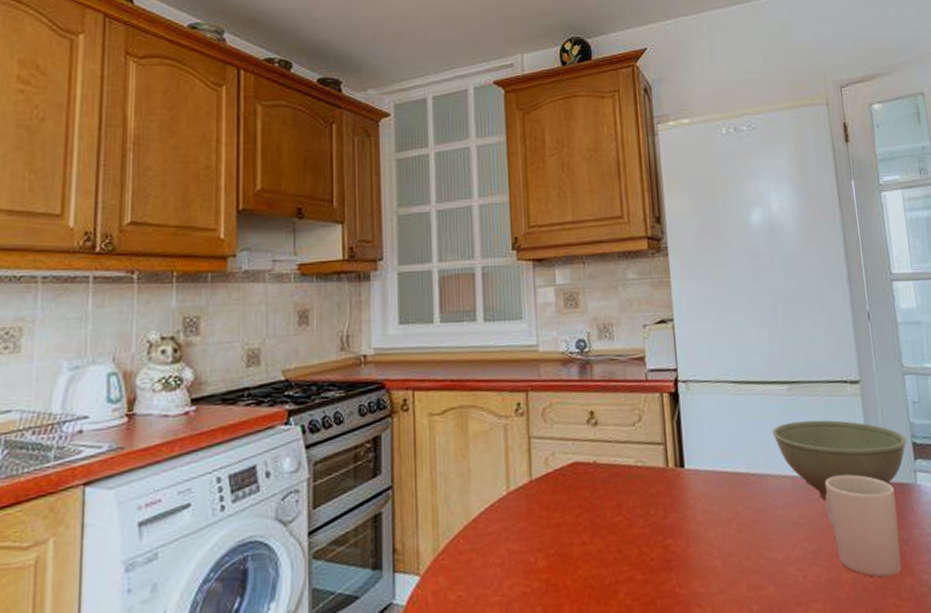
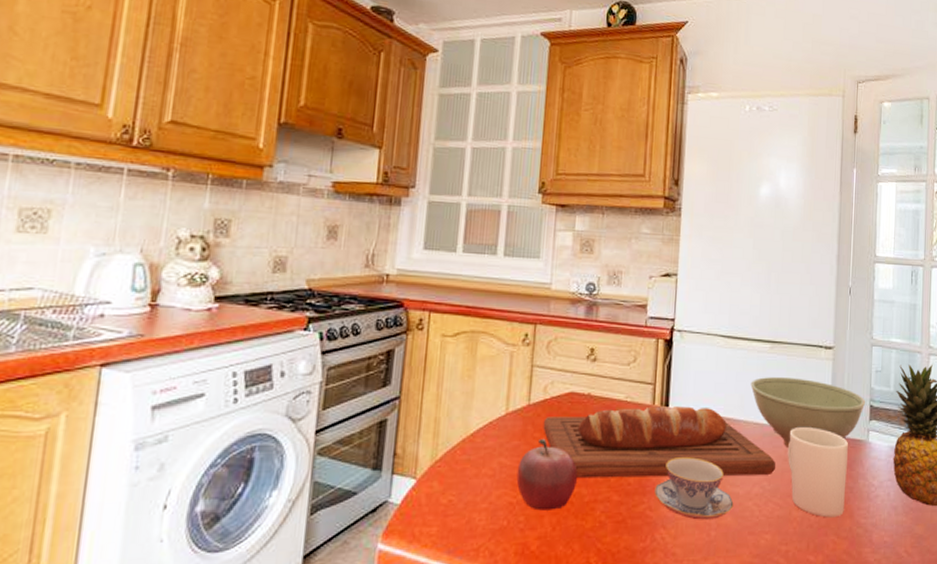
fruit: none [527,516,594,599] -> present [516,438,578,511]
bread loaf: none [549,464,815,558] -> present [543,406,775,479]
teacup: none [682,521,774,594] -> present [654,457,734,520]

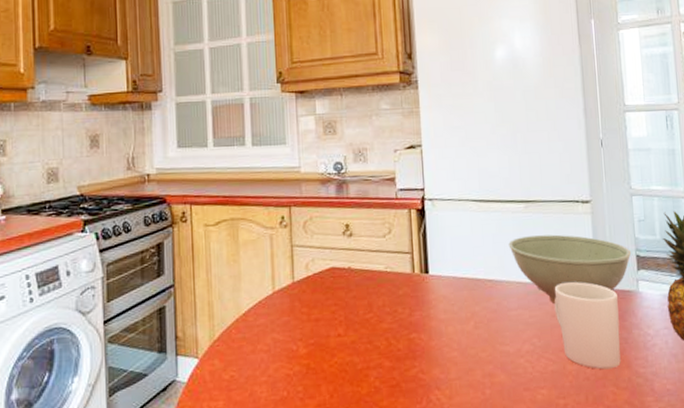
fruit: present [516,438,578,511] -> none [290,312,348,380]
bread loaf: present [543,406,775,479] -> none [309,271,544,347]
teacup: present [654,457,734,520] -> none [424,320,506,380]

